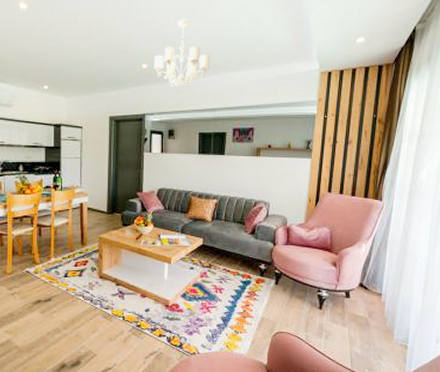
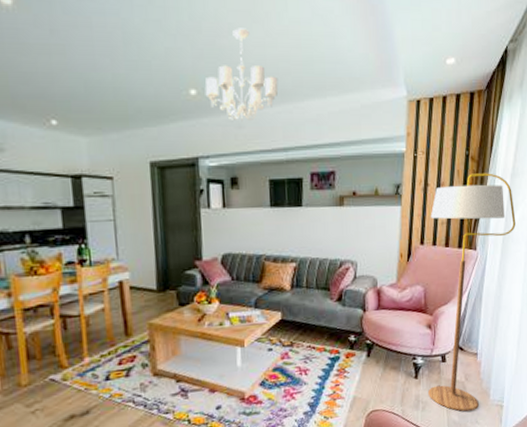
floor lamp: none [332,134,423,346] -> present [428,173,516,412]

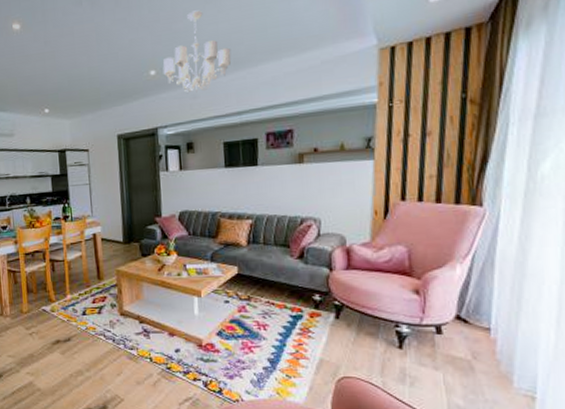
floor lamp: present [428,173,516,412] -> none [414,116,546,397]

